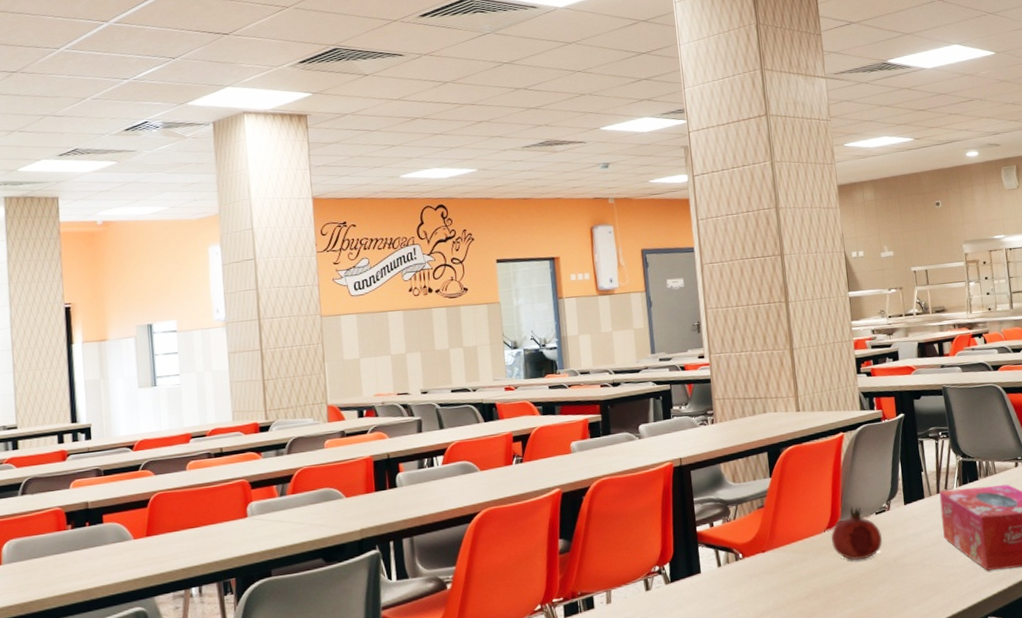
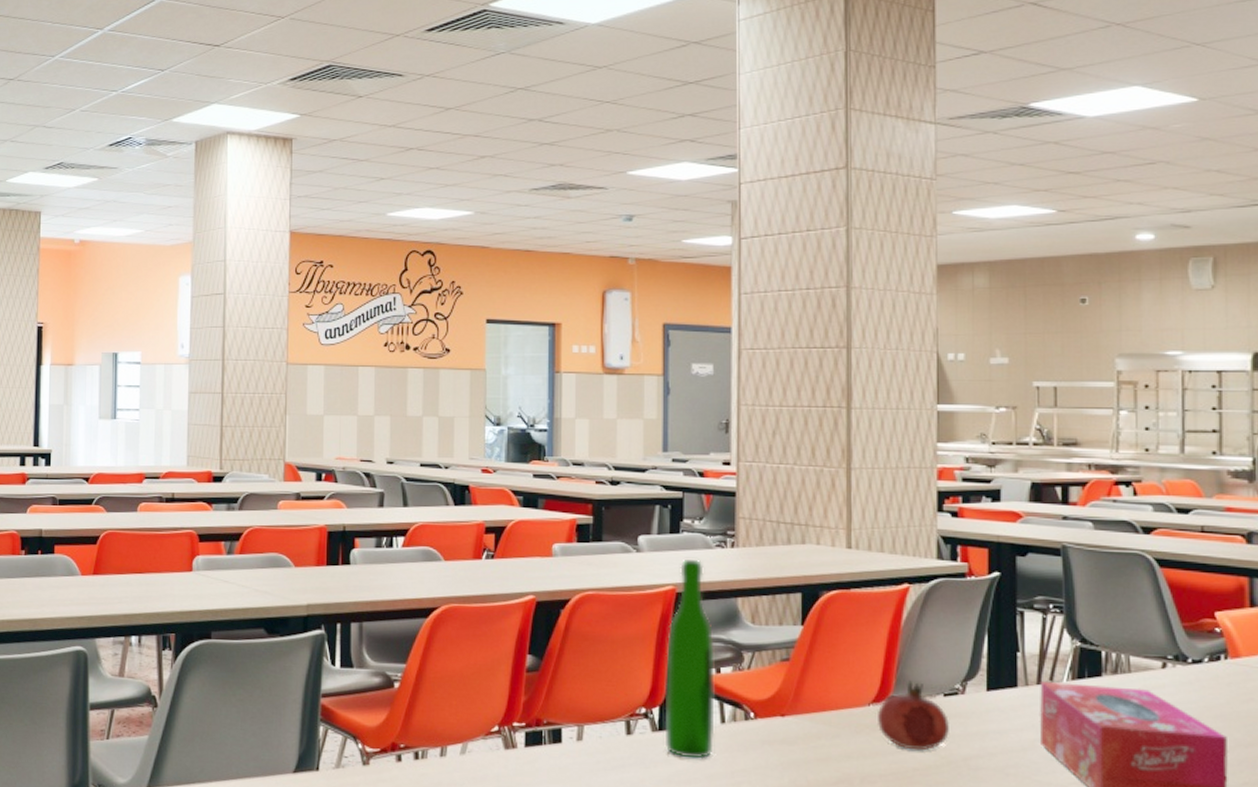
wine bottle: none [669,437,715,601] -> present [664,559,715,759]

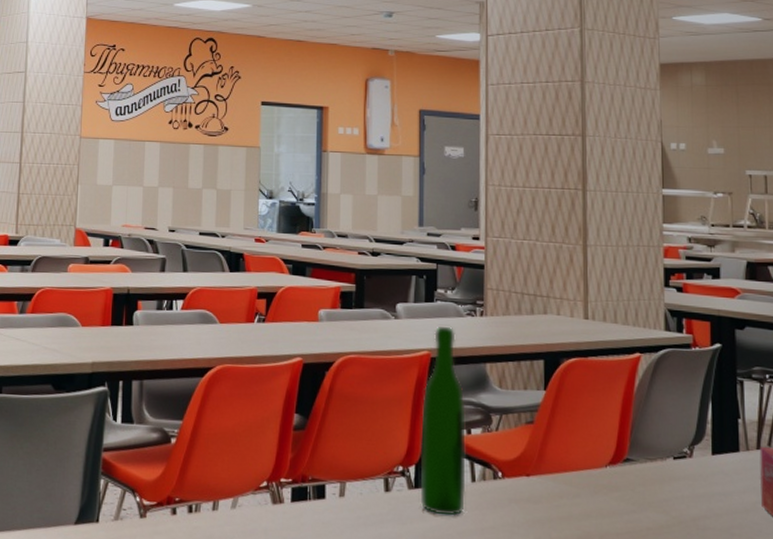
fruit: present [878,680,949,751] -> none [614,444,679,511]

